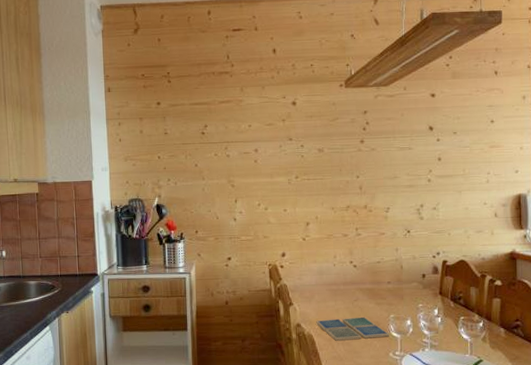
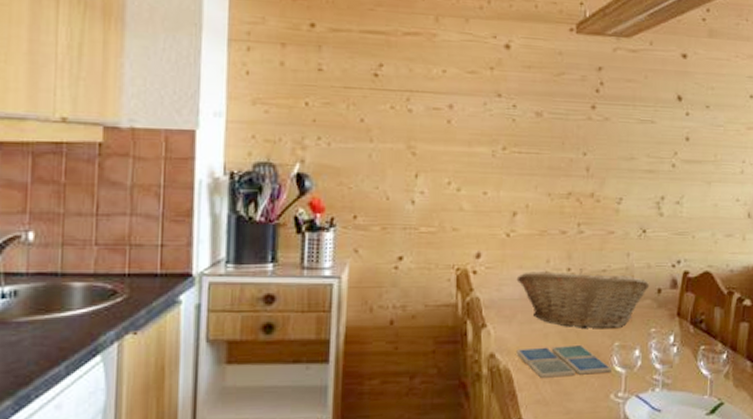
fruit basket: none [312,261,416,305] -> present [516,268,650,329]

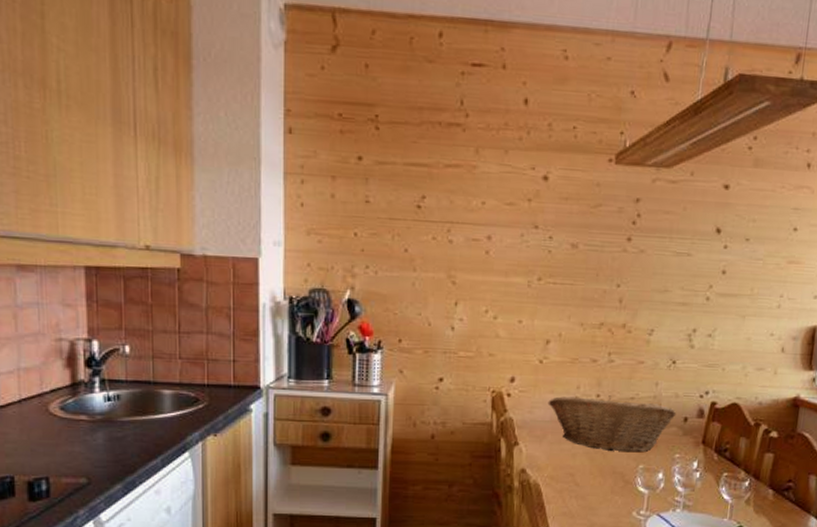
drink coaster: present [516,344,611,378] -> none [546,465,635,494]

